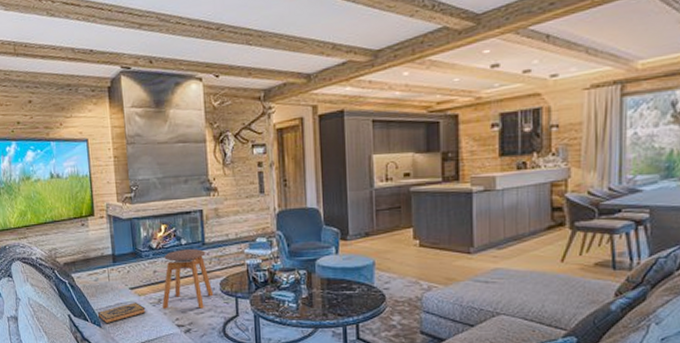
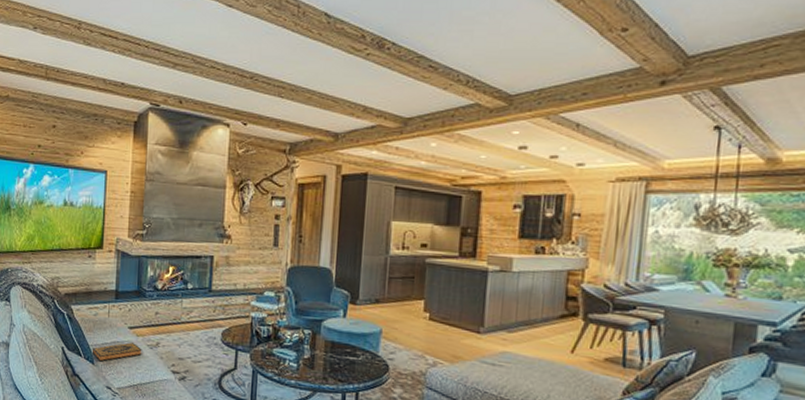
stool: present [162,249,214,309] -> none [159,293,214,358]

